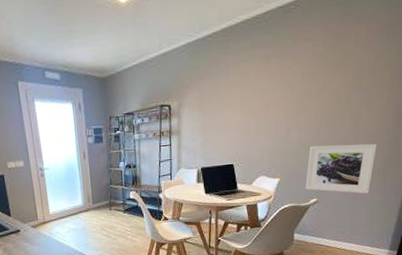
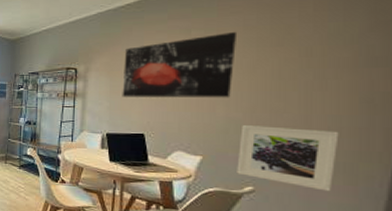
wall art: none [213,59,308,131] -> present [122,32,238,98]

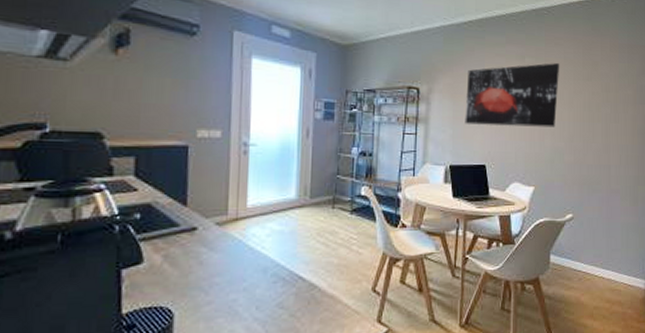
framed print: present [237,125,339,192] -> none [560,154,627,213]

